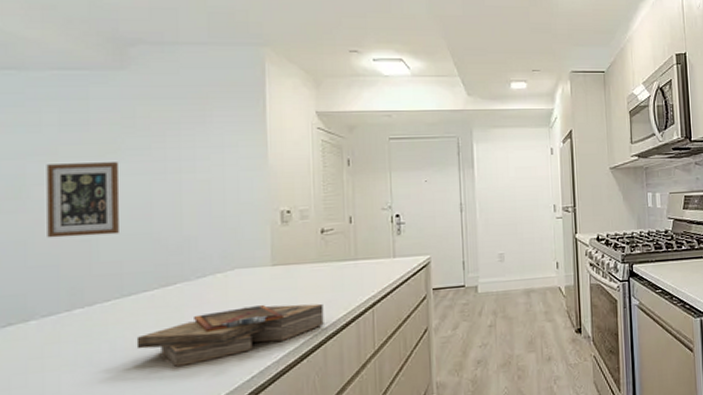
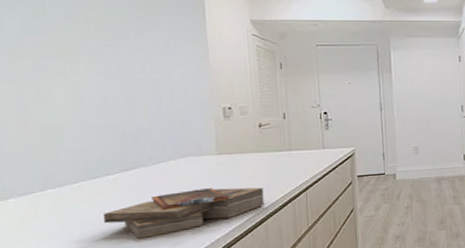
wall art: present [46,162,120,238] -> none [12,62,81,128]

